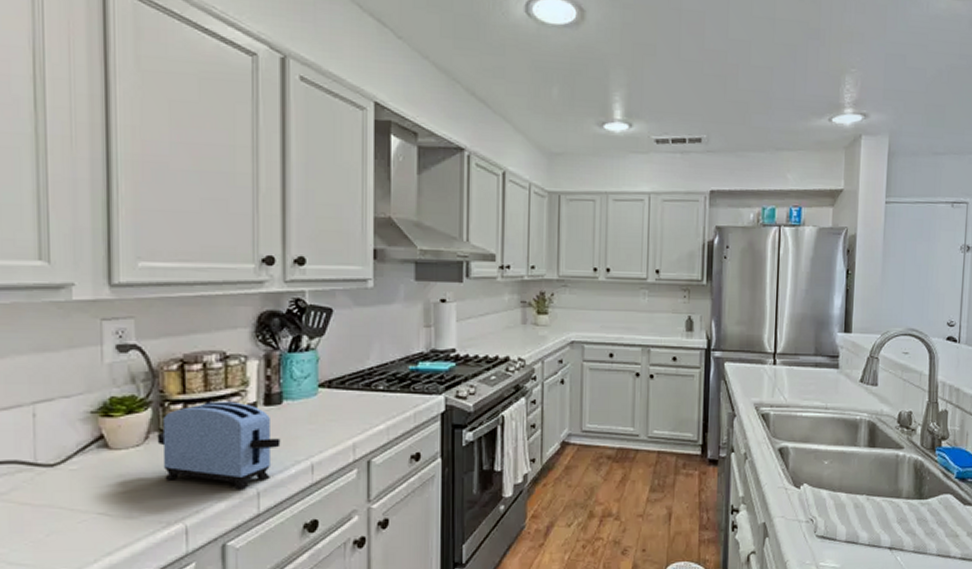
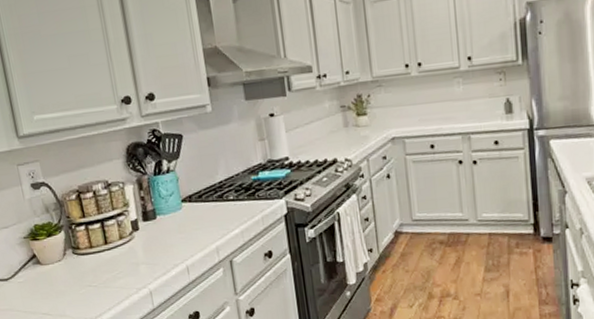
toaster: present [157,401,281,490] -> none [71,220,161,291]

